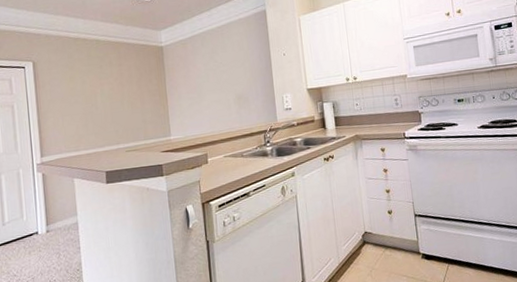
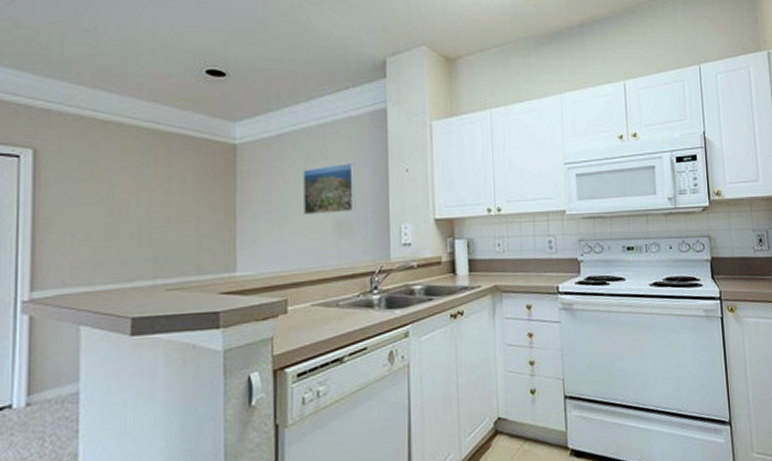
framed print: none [210,52,249,93] -> present [303,162,356,216]

